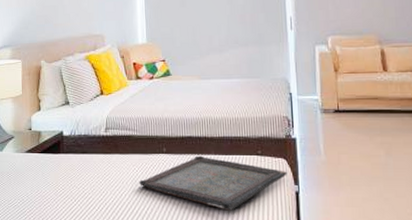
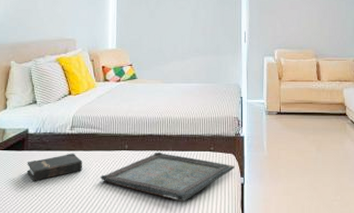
hardback book: none [64,156,120,186] -> present [26,153,82,182]

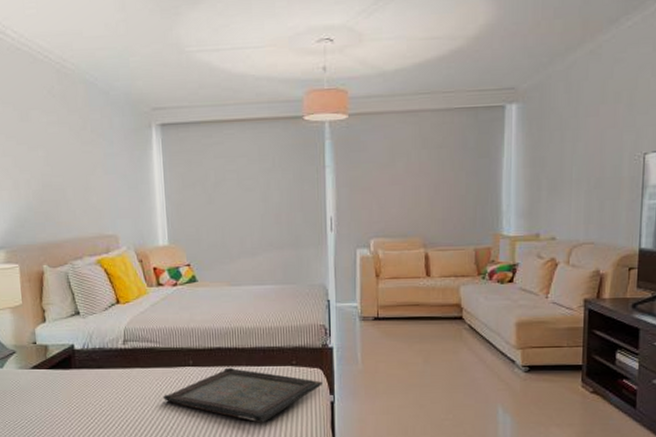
hardback book: present [26,153,82,182] -> none [77,370,141,404]

